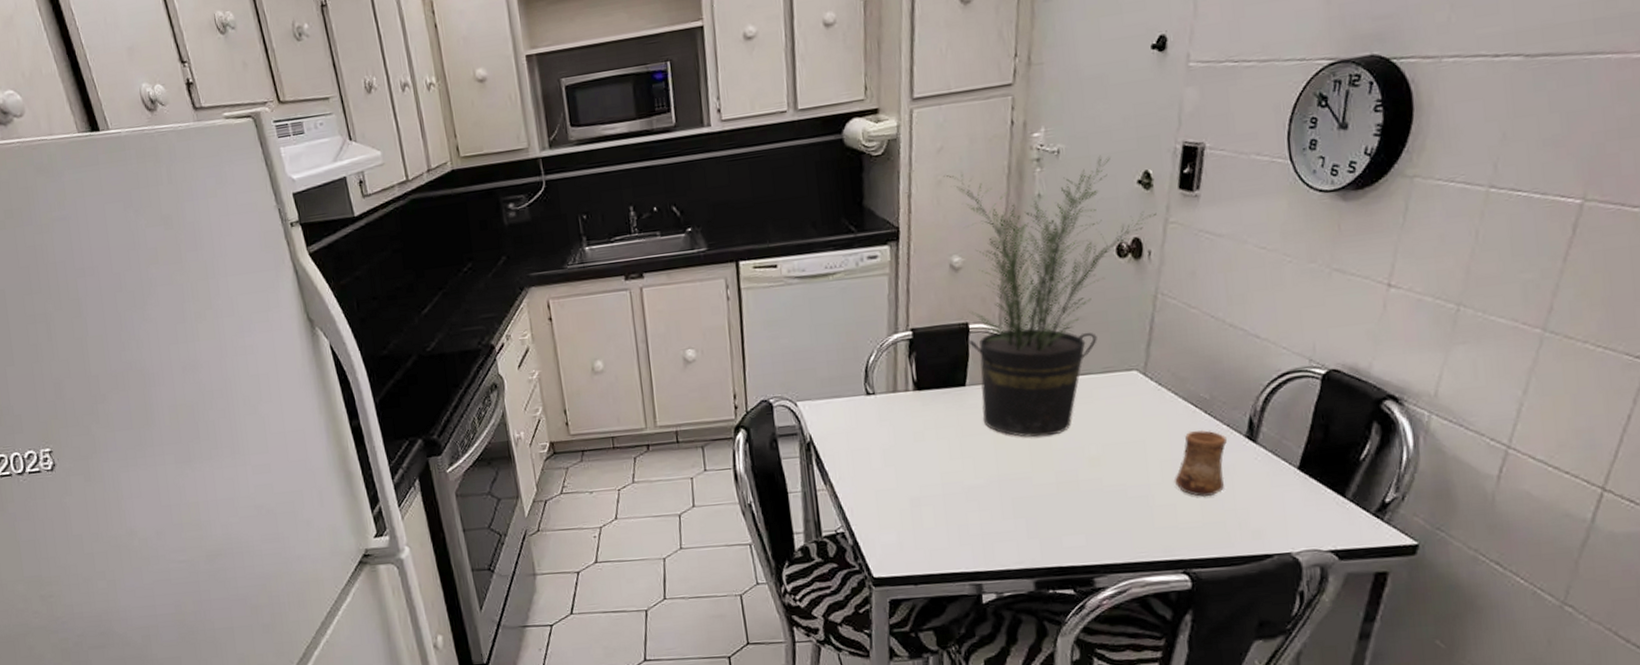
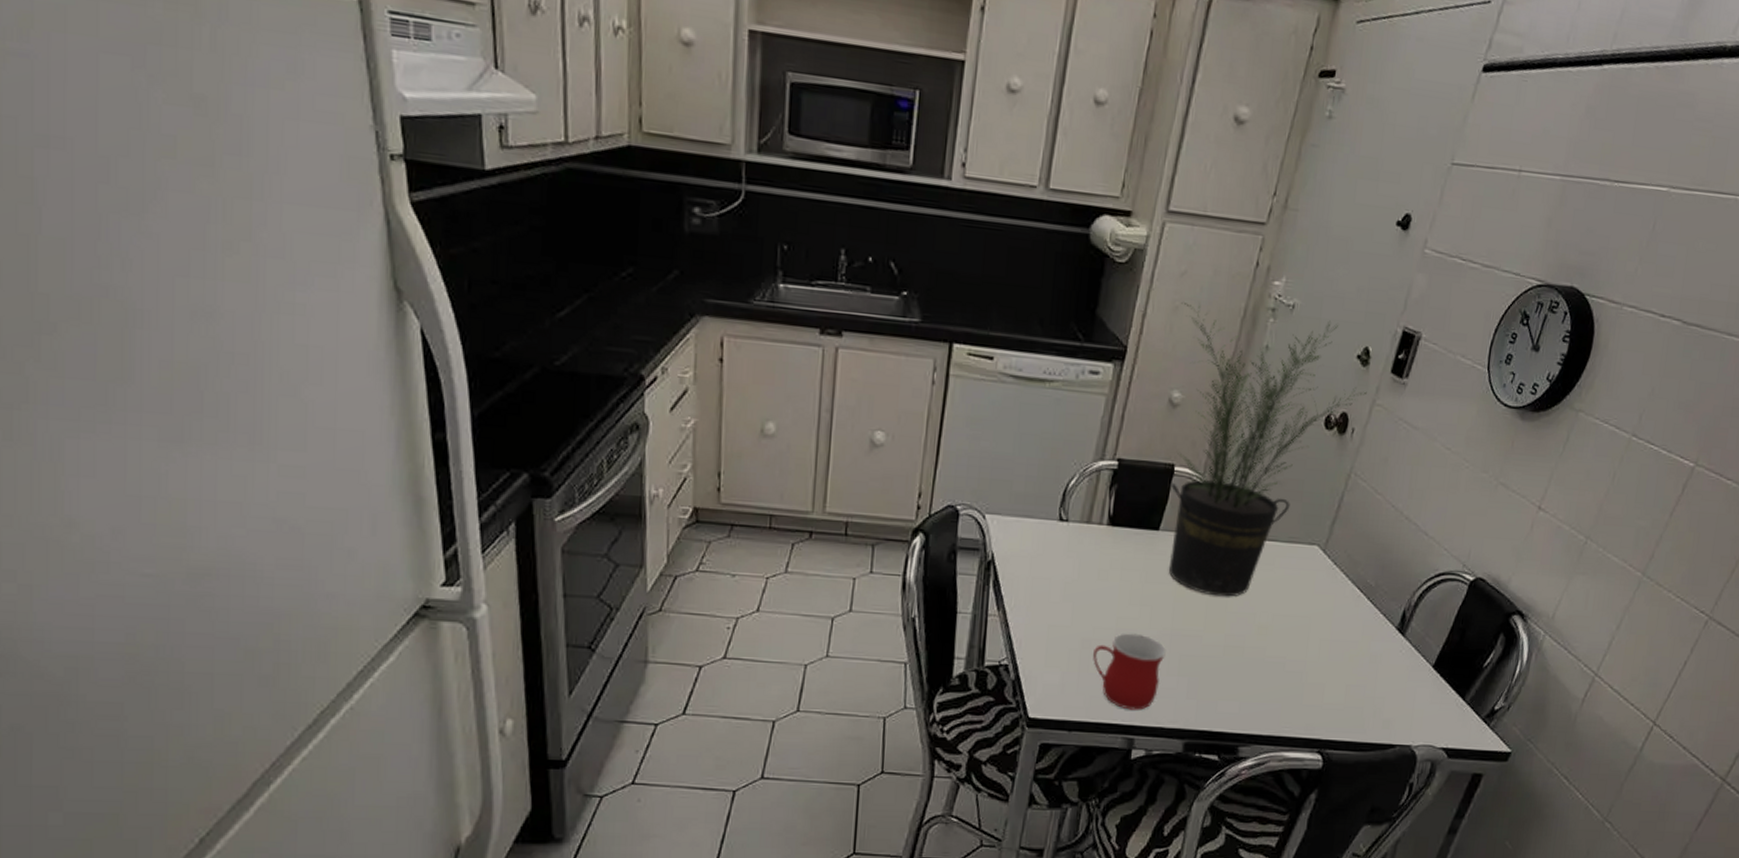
mug: none [924,485,997,558] -> present [1093,633,1166,710]
cup: present [1174,430,1227,498] -> none [1328,615,1381,682]

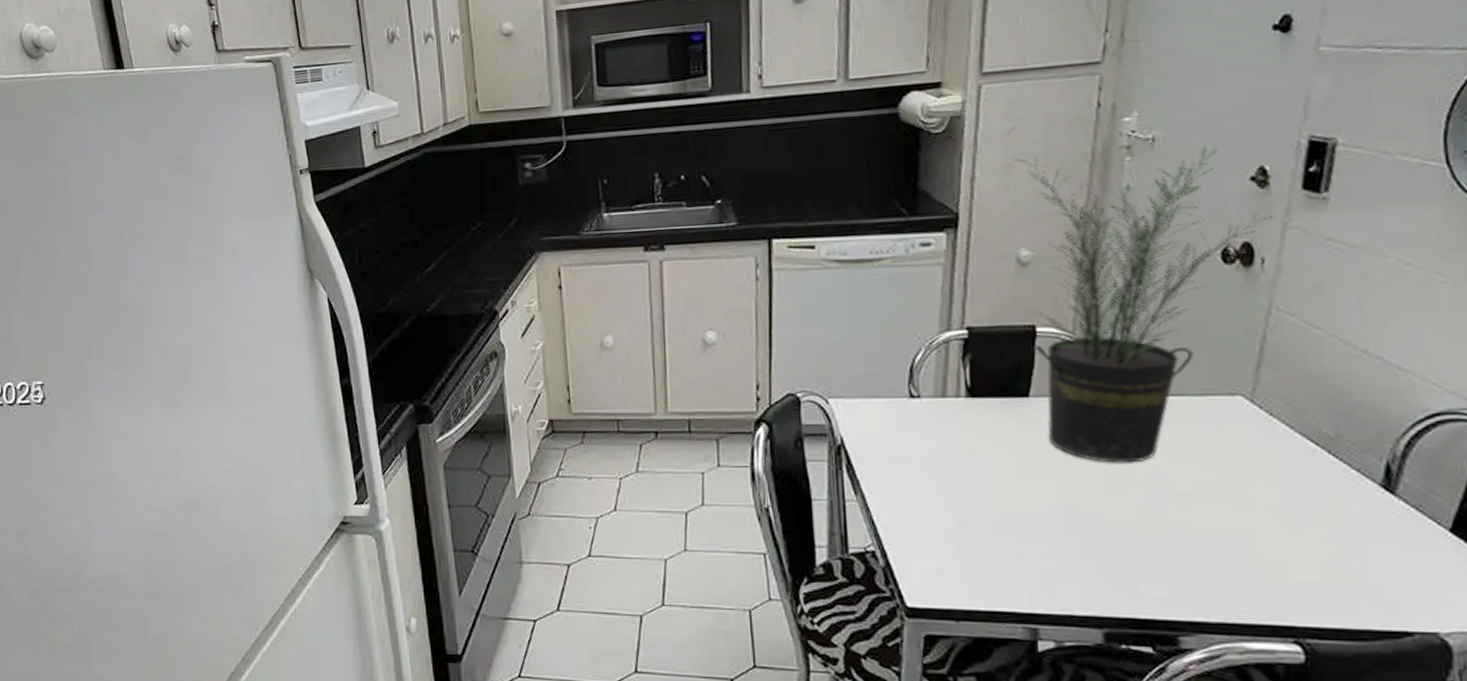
mug: present [1093,633,1166,710] -> none [972,510,1062,596]

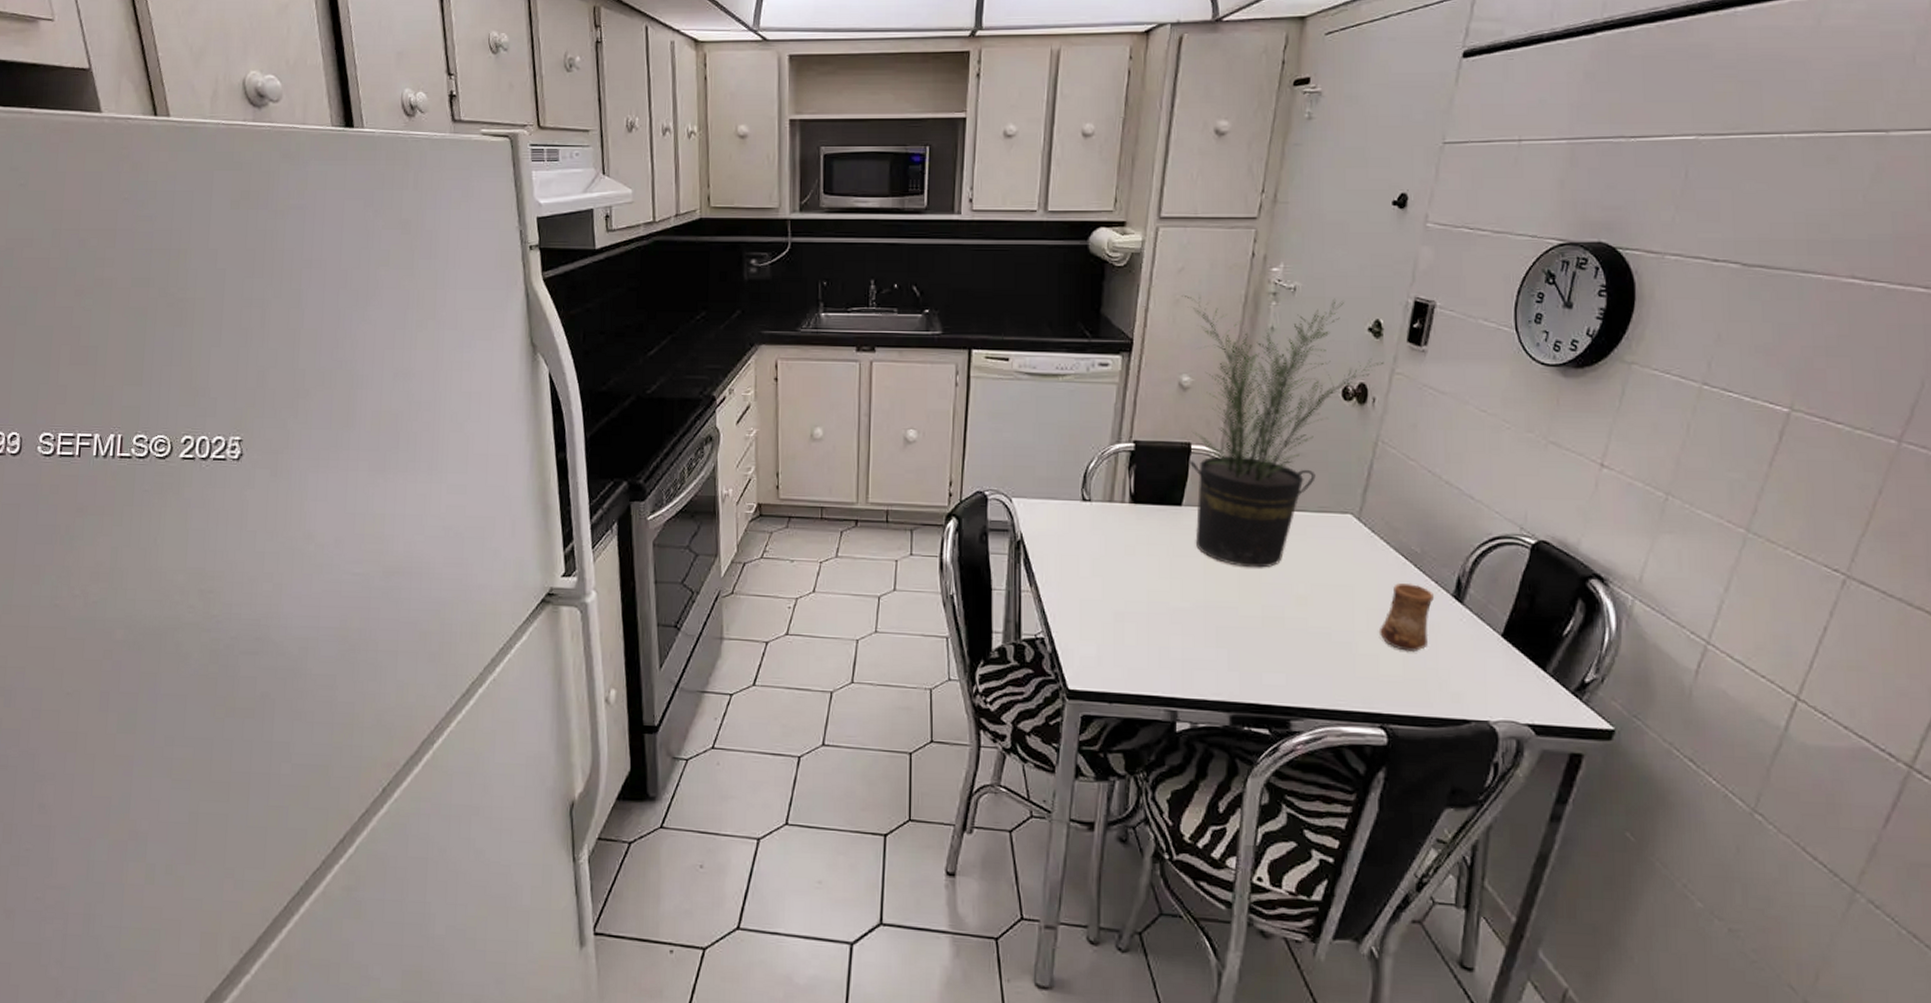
cup: none [1285,474,1356,554] -> present [1378,583,1434,653]

